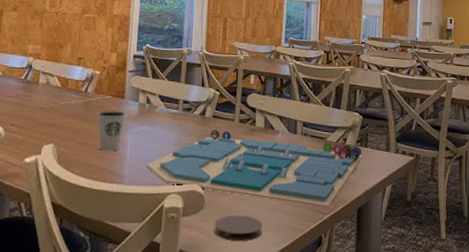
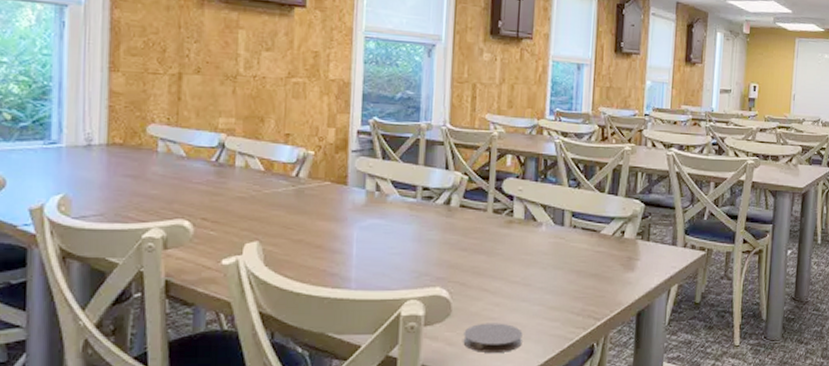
dixie cup: present [96,111,126,151] -> none [312,200,350,250]
board game: present [146,130,363,209] -> none [378,222,645,313]

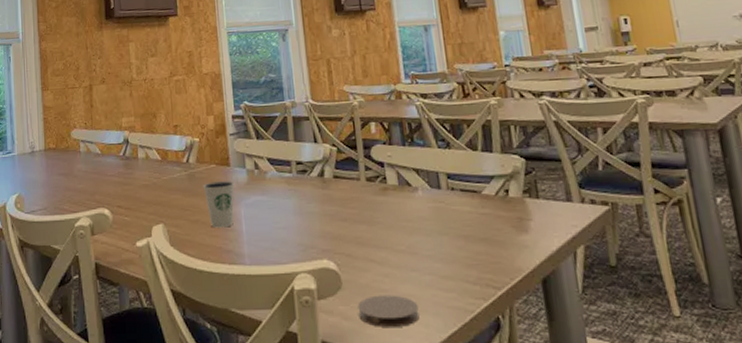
dixie cup: none [312,200,350,250] -> present [203,181,235,228]

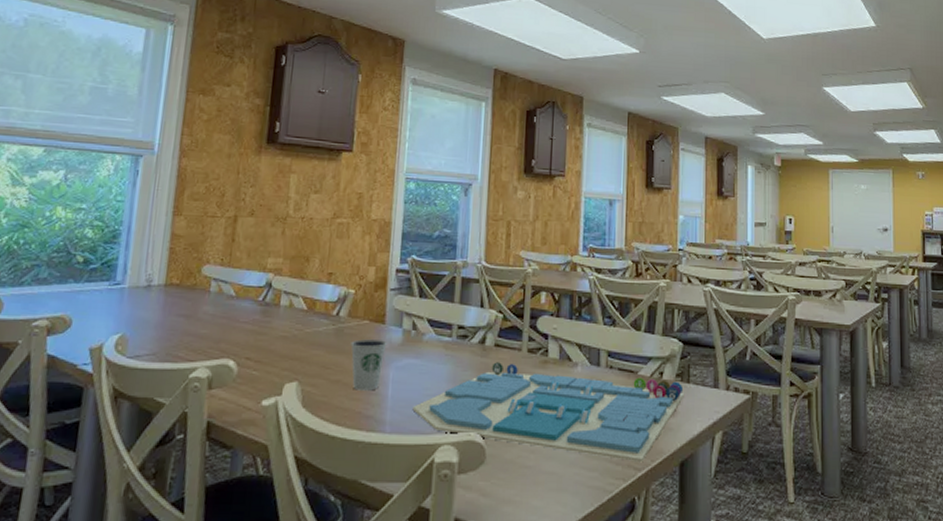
board game: none [266,193,536,282] -> present [412,362,685,463]
coaster: present [357,295,420,327] -> none [497,471,559,505]

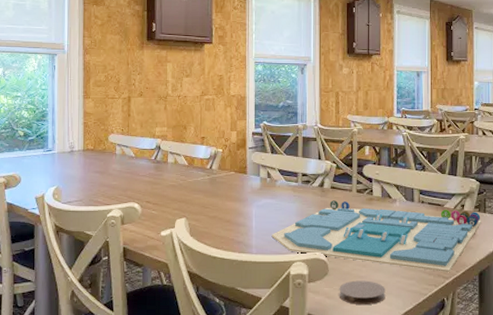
dixie cup: present [350,339,387,391] -> none [222,186,249,223]
coaster: none [497,471,559,505] -> present [339,280,386,304]

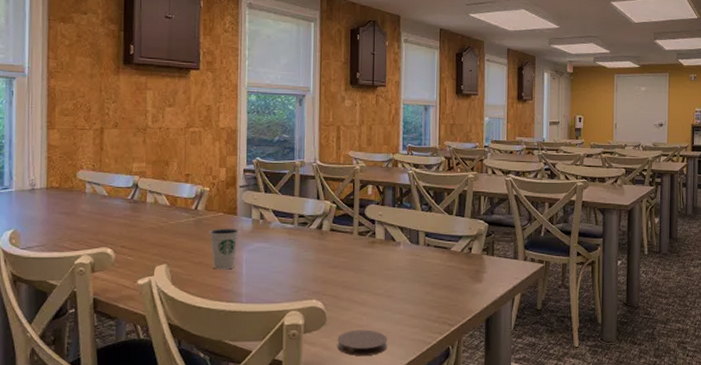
dixie cup: none [222,186,249,223] -> present [209,228,240,270]
board game: present [271,200,482,273] -> none [264,244,490,320]

